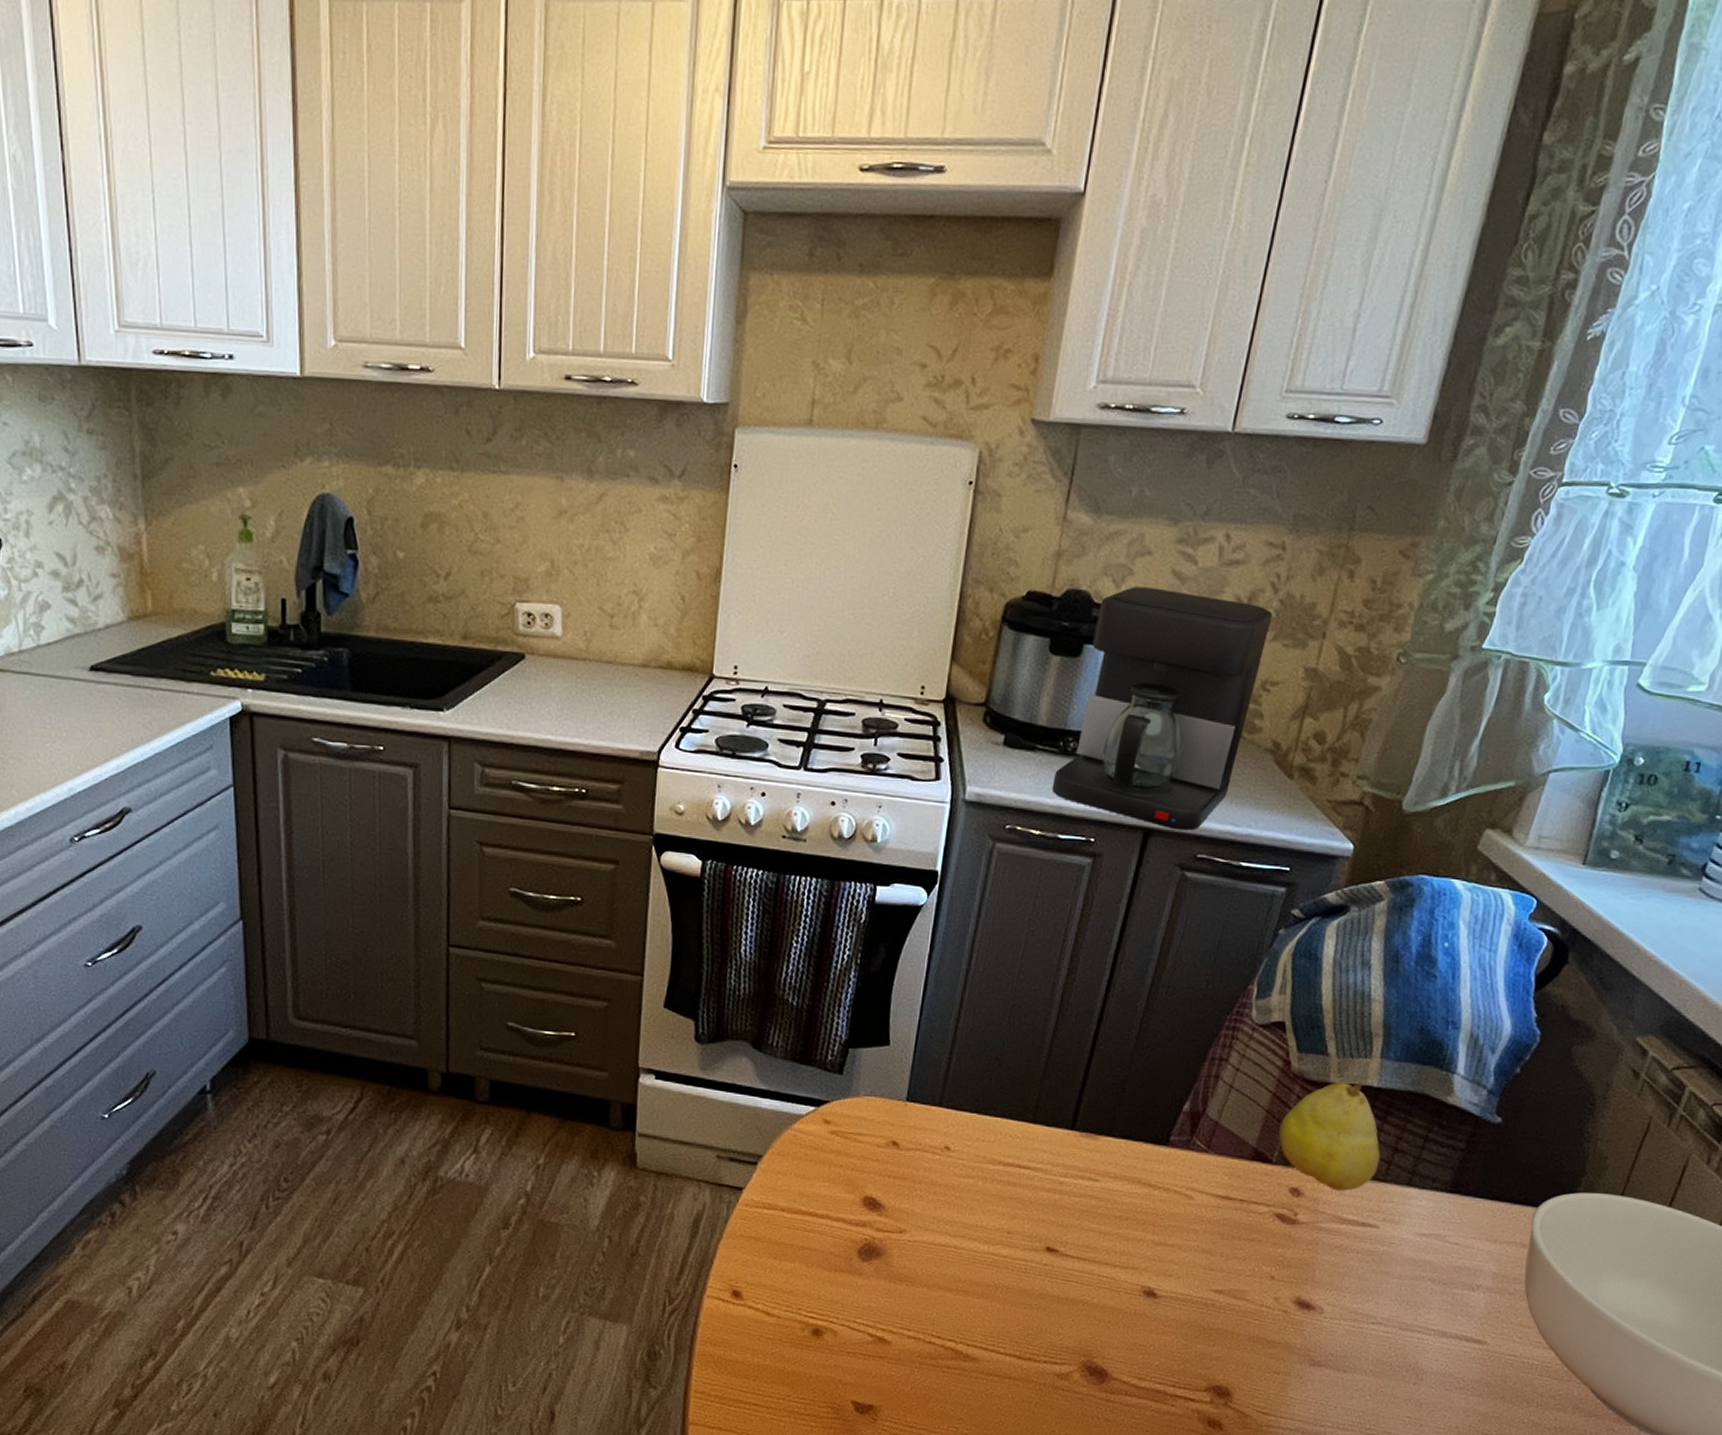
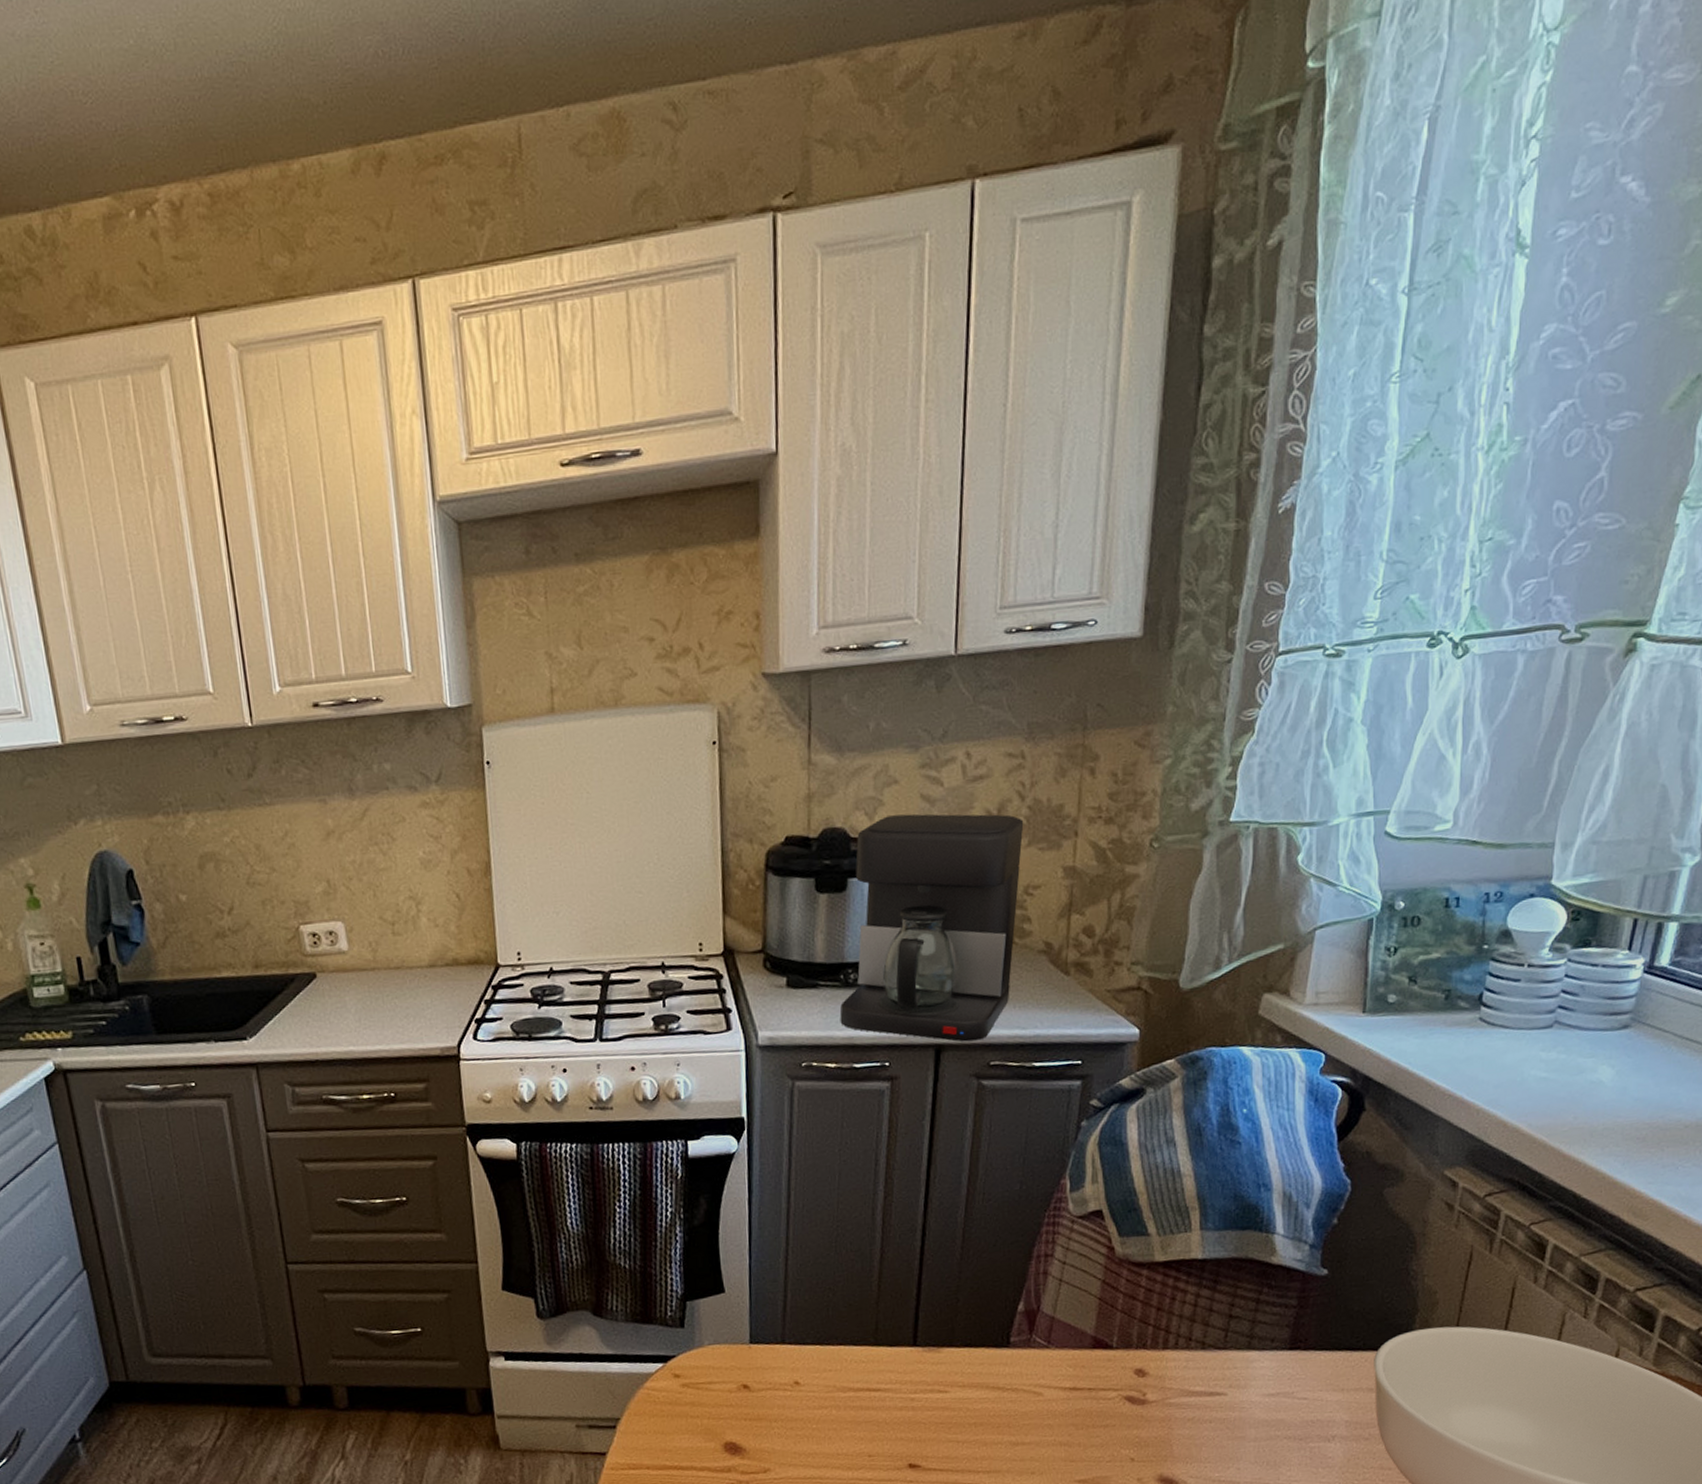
fruit: present [1278,1081,1381,1191] -> none [1114,1255,1217,1366]

